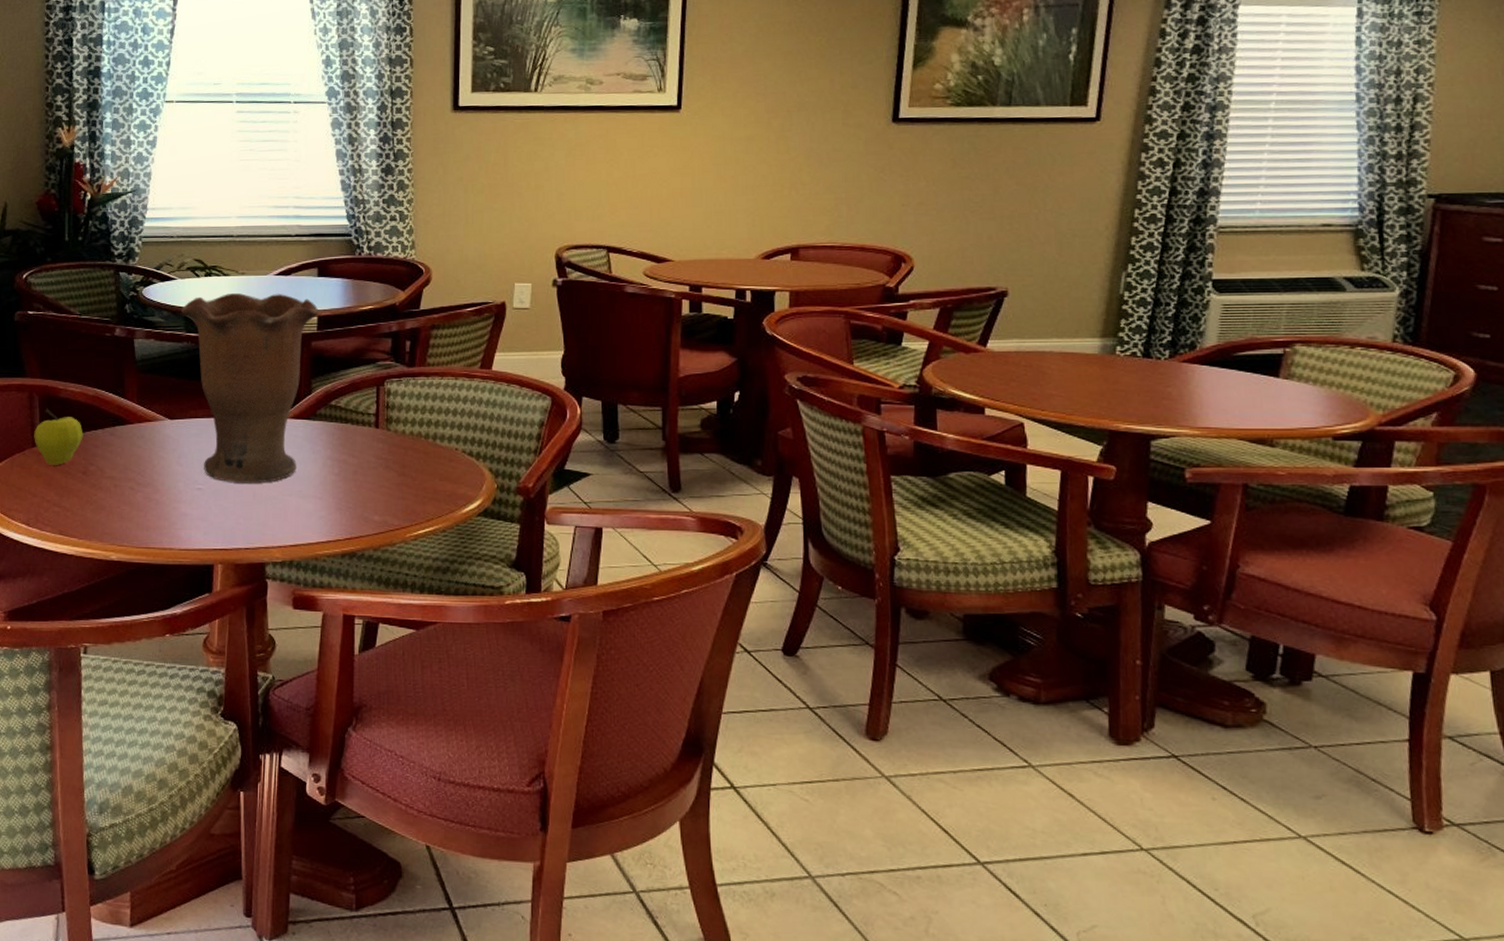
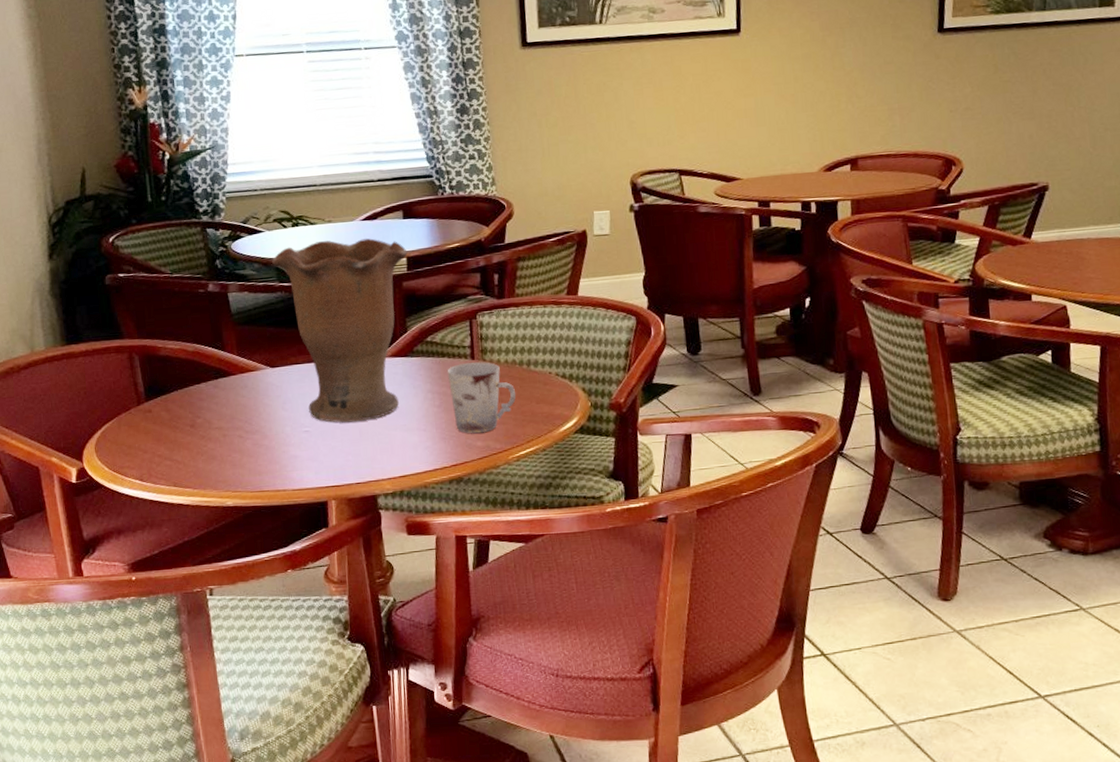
fruit: present [34,408,83,465] -> none [138,367,187,421]
cup: none [349,431,419,507] -> present [447,362,516,434]

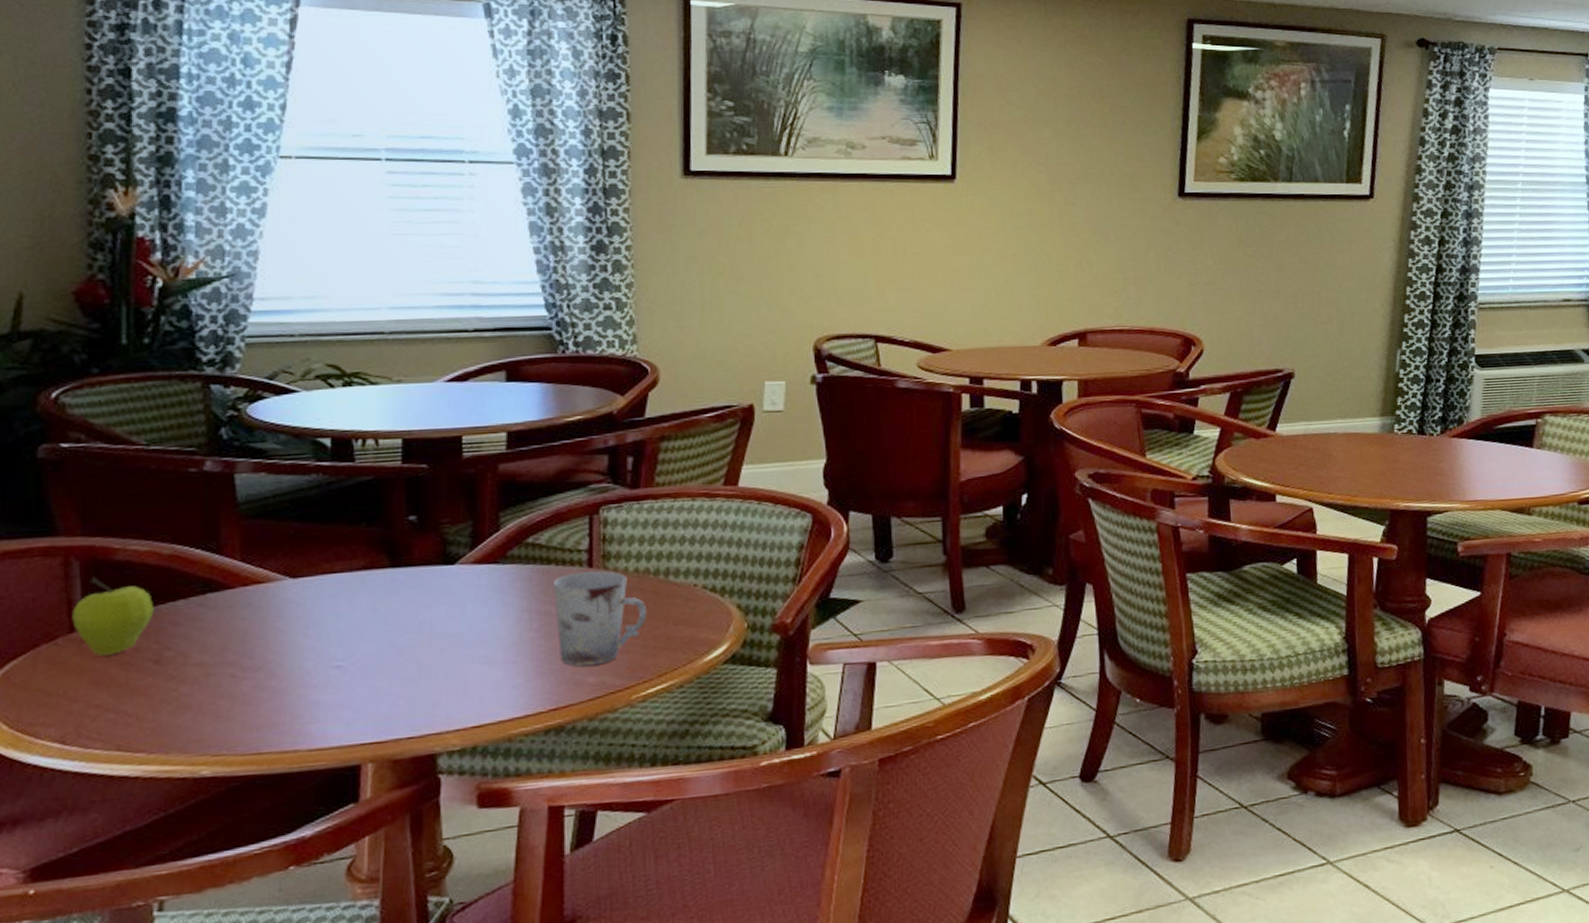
fruit: none [138,367,187,421] -> present [72,577,154,656]
vase: present [272,238,408,423] -> none [307,405,509,654]

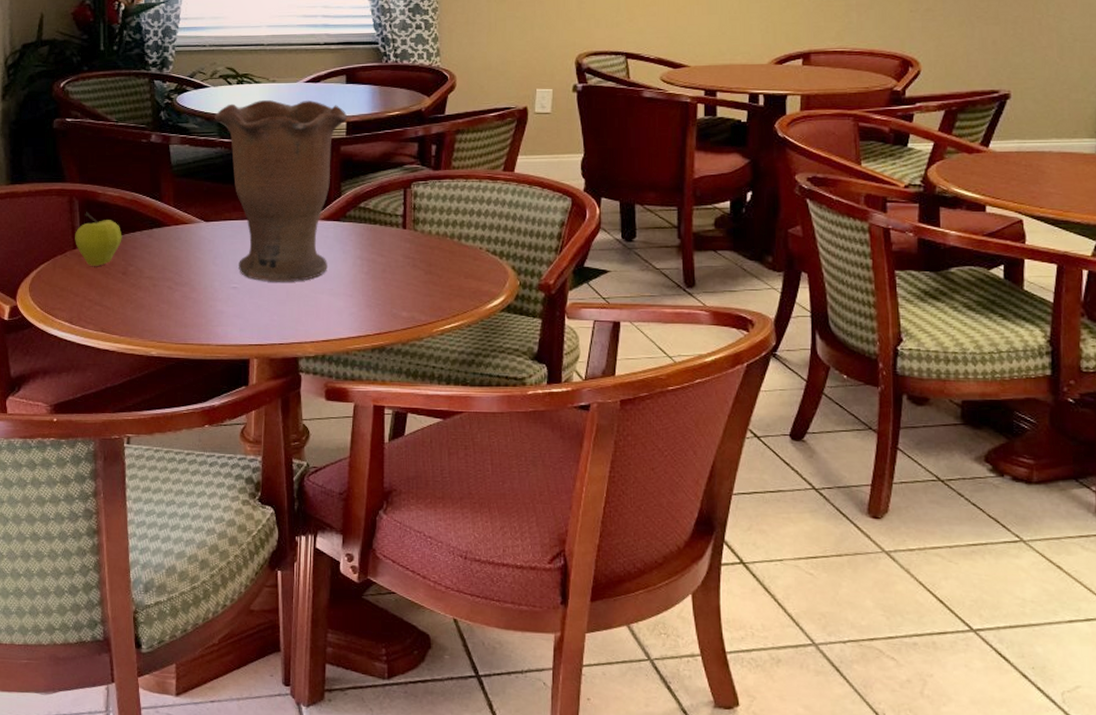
vase: none [307,405,509,654] -> present [215,100,348,282]
cup: present [552,570,648,666] -> none [377,232,445,304]

